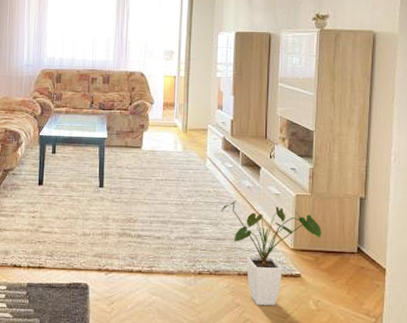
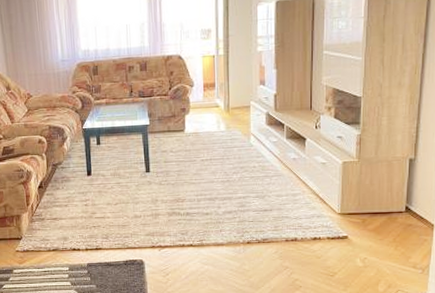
house plant: present [221,200,322,305] -> none [267,173,369,266]

